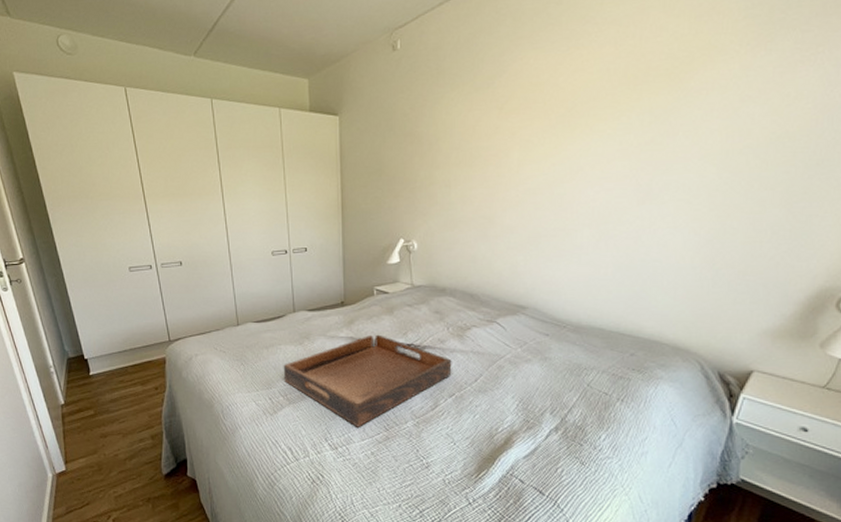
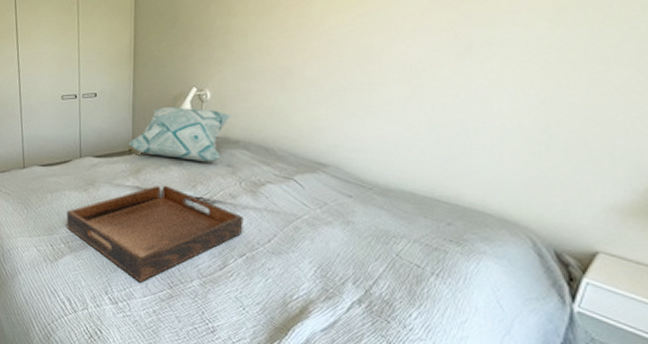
decorative pillow: none [341,258,437,310] -> present [128,106,231,162]

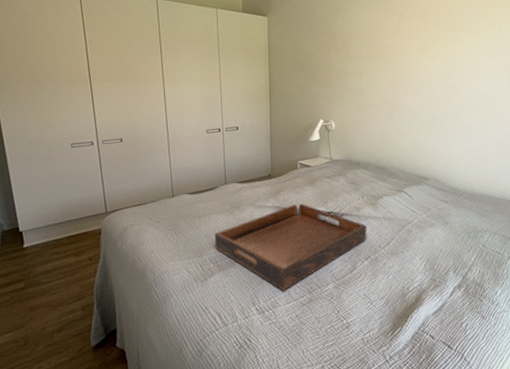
decorative pillow: present [128,106,231,162] -> none [268,136,352,181]

